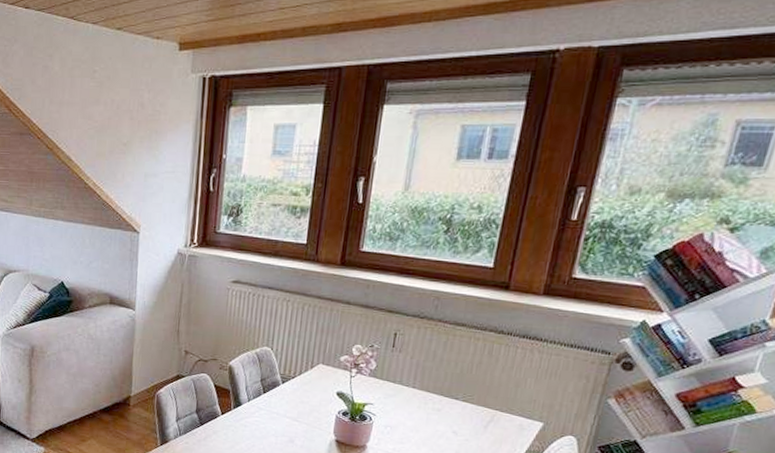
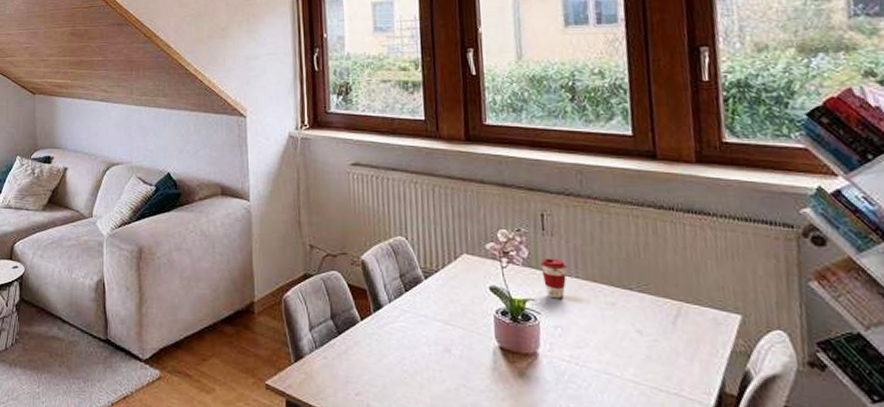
coffee cup: none [384,370,407,404] -> present [540,258,567,299]

